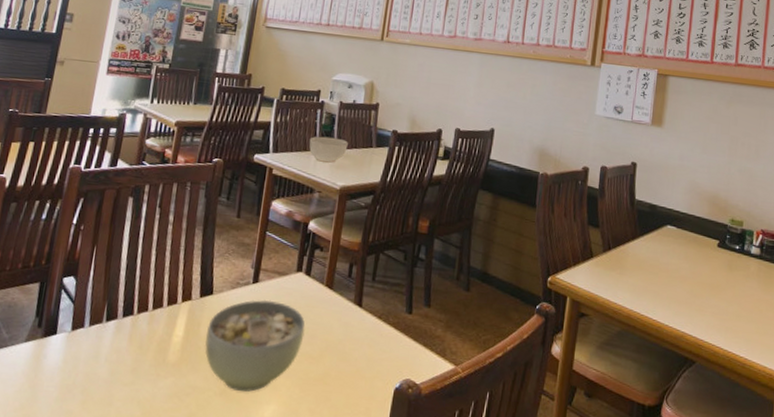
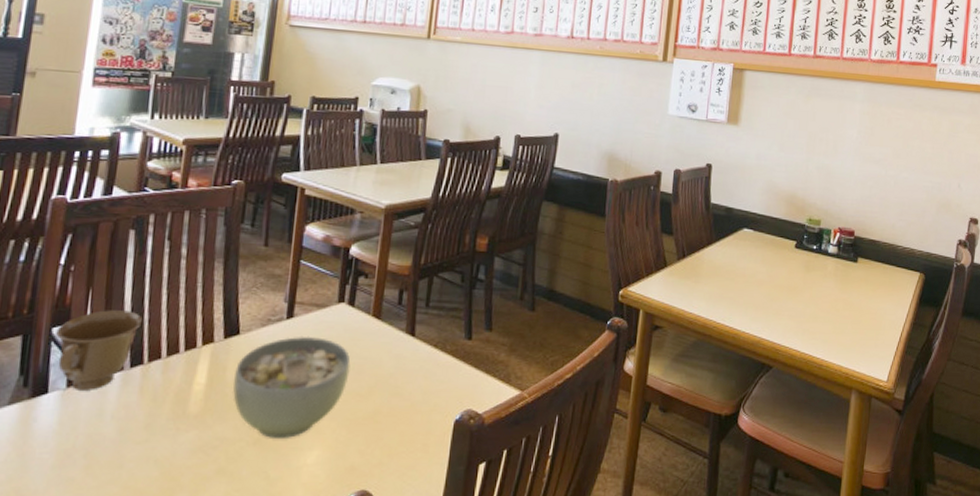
teacup: none [66,265,136,335] -> present [56,310,144,390]
bowl: present [309,136,348,163] -> none [346,149,393,179]

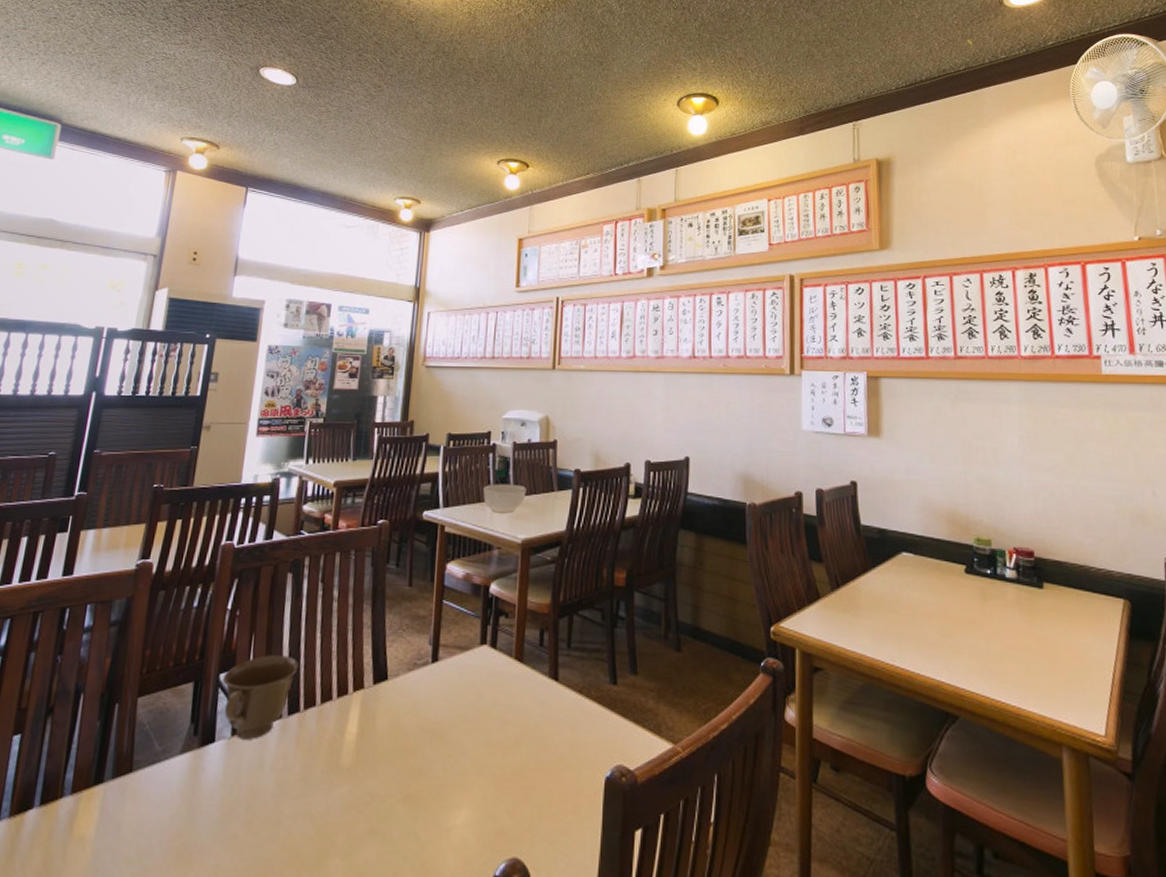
soup bowl: present [232,336,351,438] -> none [382,681,496,795]
bowl: none [346,149,393,179] -> present [482,483,526,513]

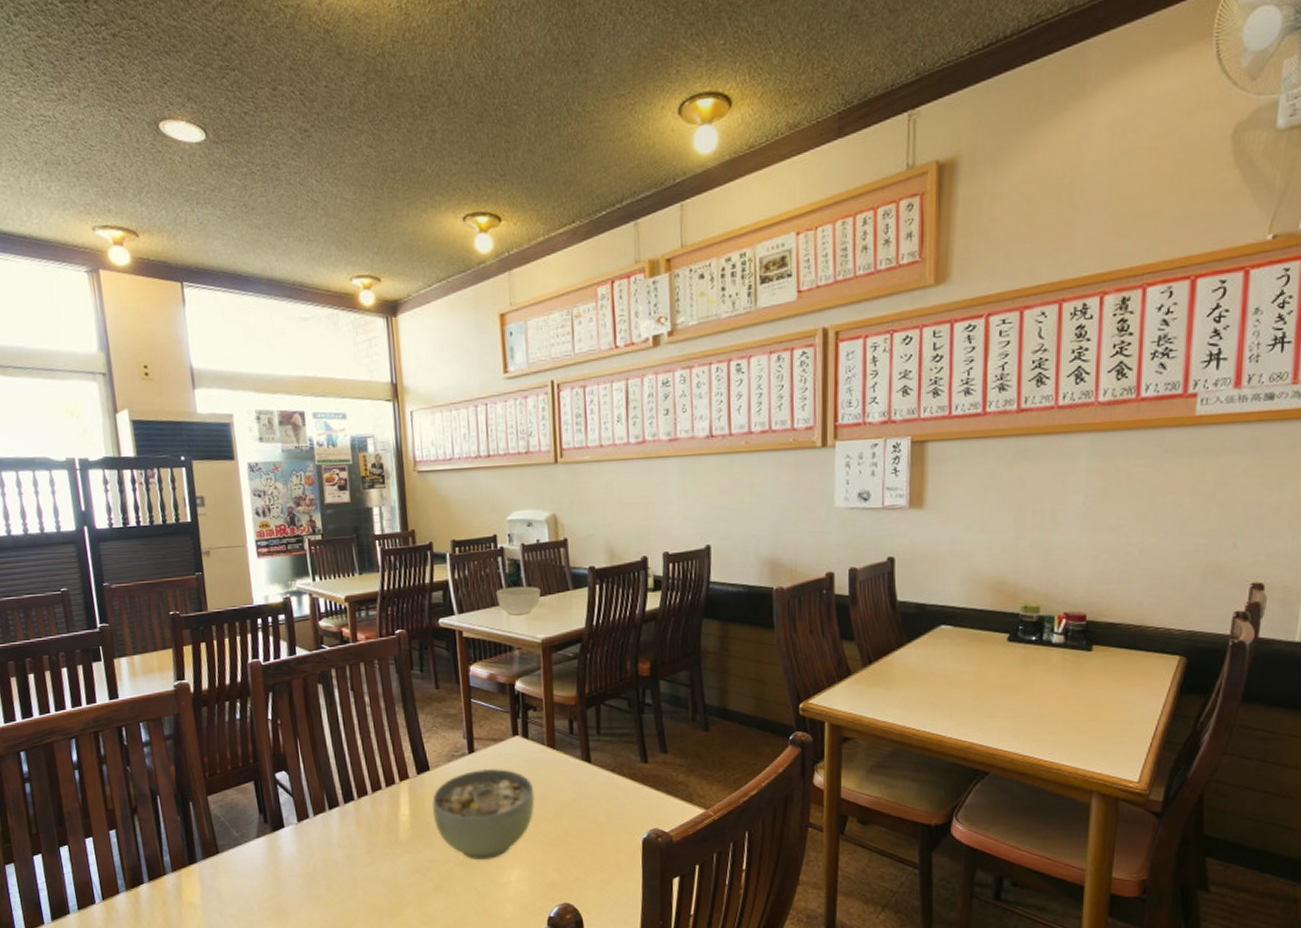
teacup: present [223,655,300,739] -> none [279,755,347,824]
soup bowl: none [382,681,496,795] -> present [431,768,535,859]

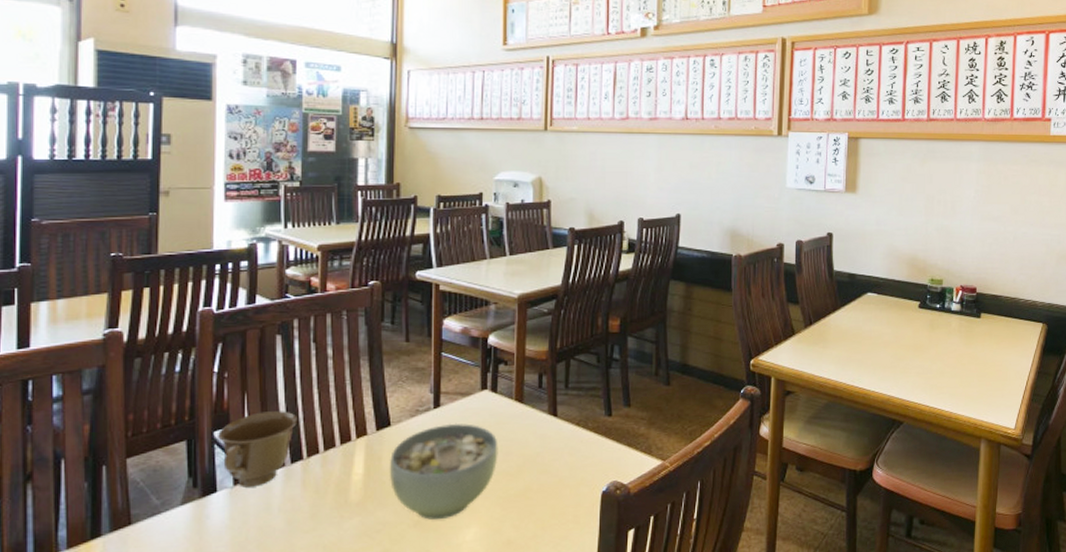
teacup: none [279,755,347,824] -> present [218,411,299,488]
bowl: present [495,585,541,616] -> none [476,243,521,271]

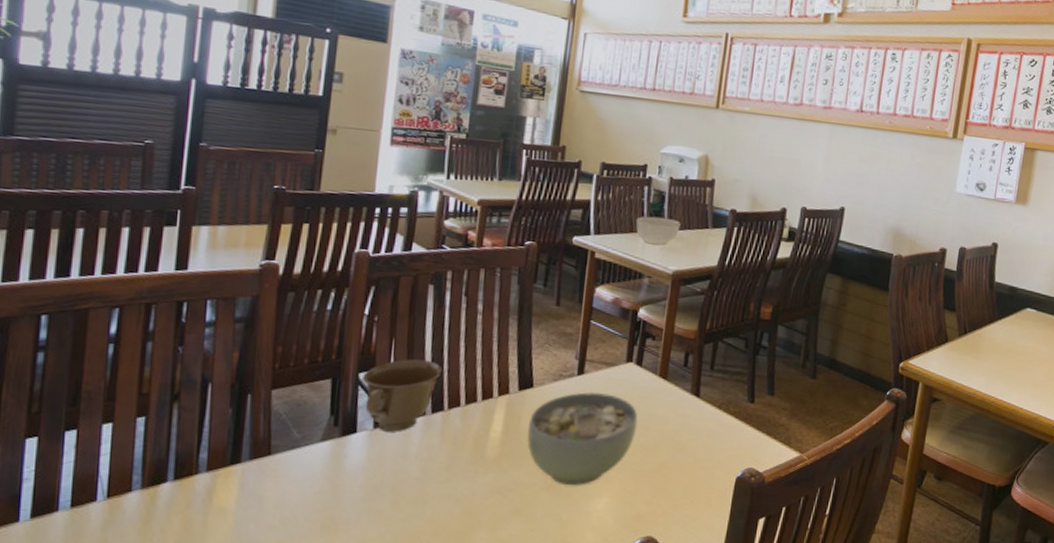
bowl: none [476,243,521,271] -> present [635,216,681,246]

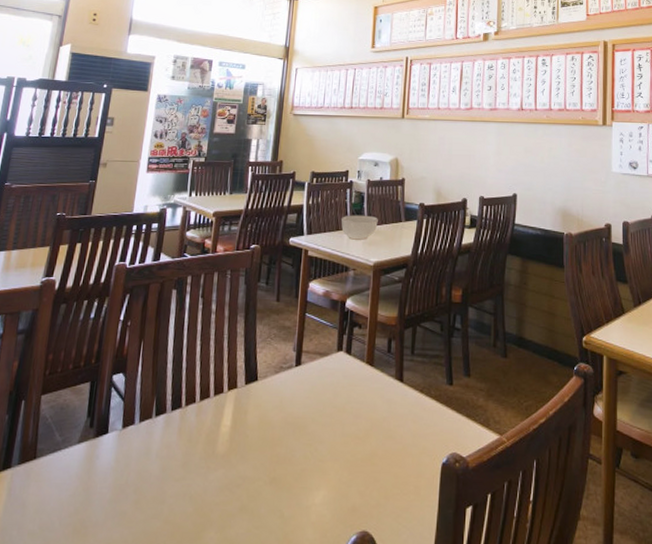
teacup: present [362,359,443,432] -> none [115,359,182,431]
soup bowl: present [527,391,638,485] -> none [252,382,349,478]

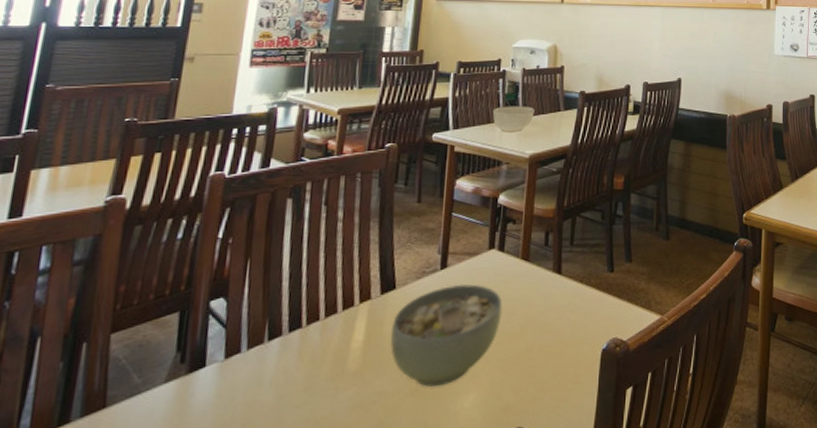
soup bowl: none [252,382,349,478] -> present [390,284,503,387]

